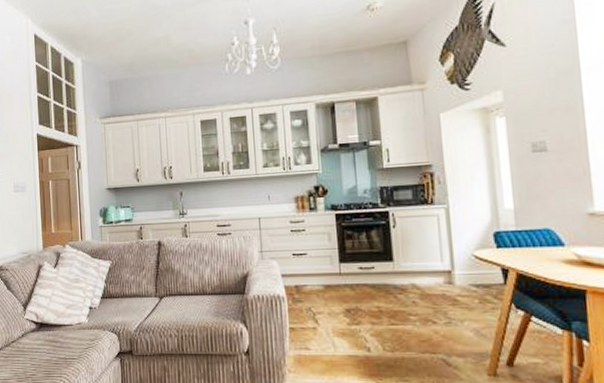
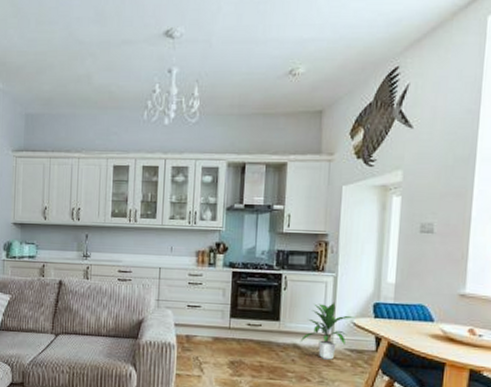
indoor plant: none [419,235,476,298] -> present [301,302,356,360]

